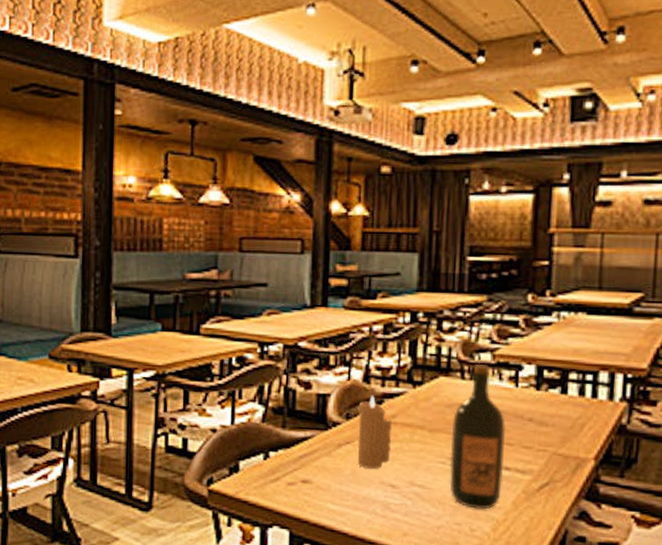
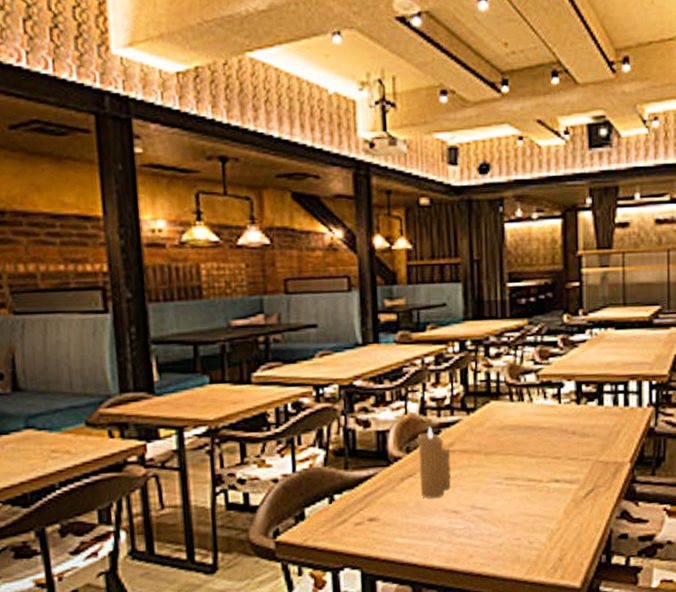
wine bottle: present [449,364,507,510] -> none [505,385,555,523]

